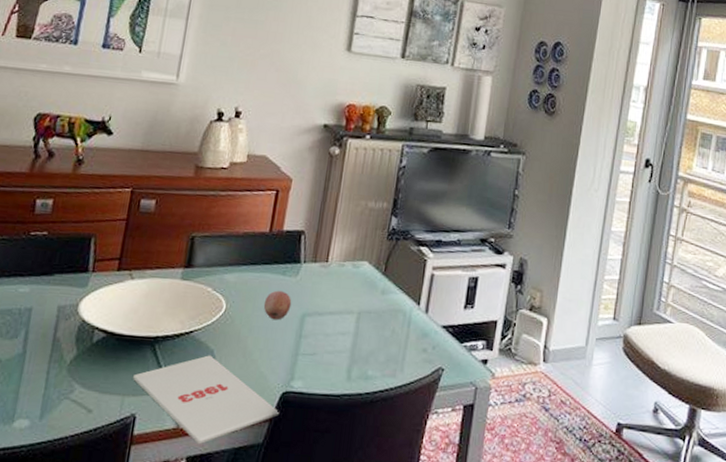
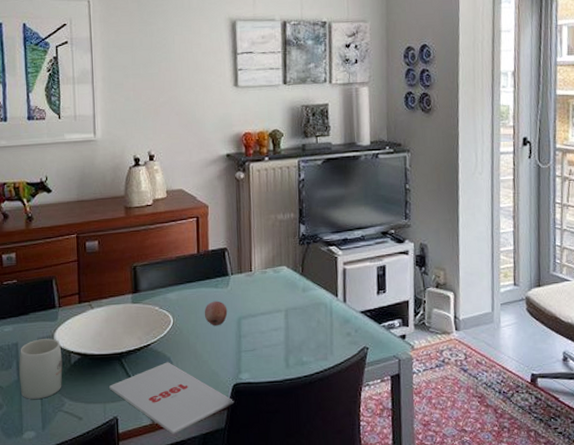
mug: none [23,307,85,381] -> present [19,338,63,399]

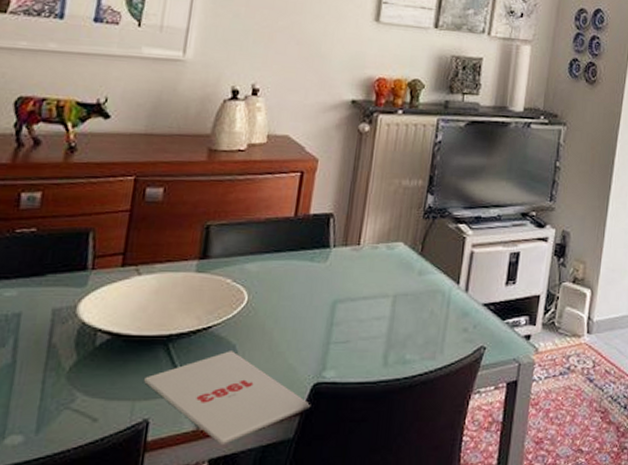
mug: present [19,338,63,399] -> none [12,310,85,391]
fruit: present [204,301,228,326] -> none [290,277,322,309]

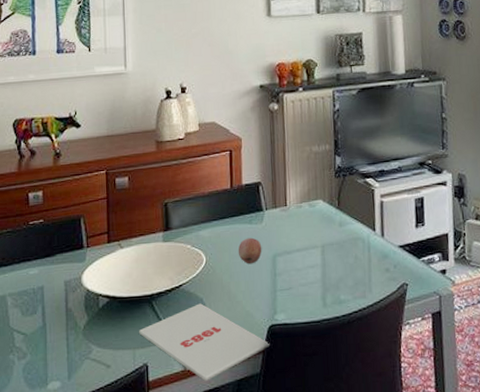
fruit: none [290,277,322,309] -> present [238,237,262,264]

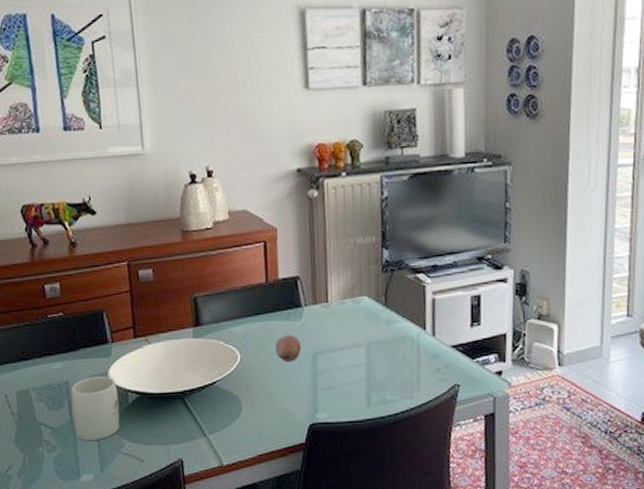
mug: none [44,281,90,347] -> present [70,376,120,441]
magazine: present [139,303,270,382] -> none [172,401,311,478]

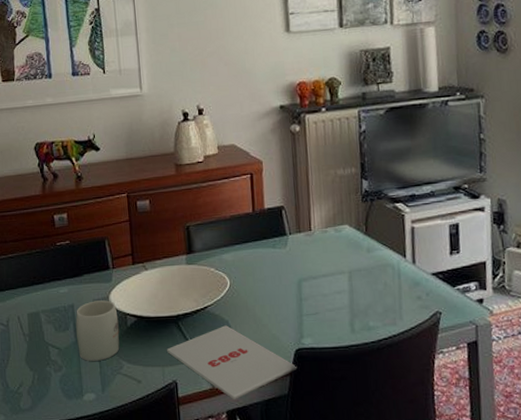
magazine: none [172,401,311,478] -> present [167,325,298,400]
fruit: present [275,335,302,362] -> none [262,262,287,289]

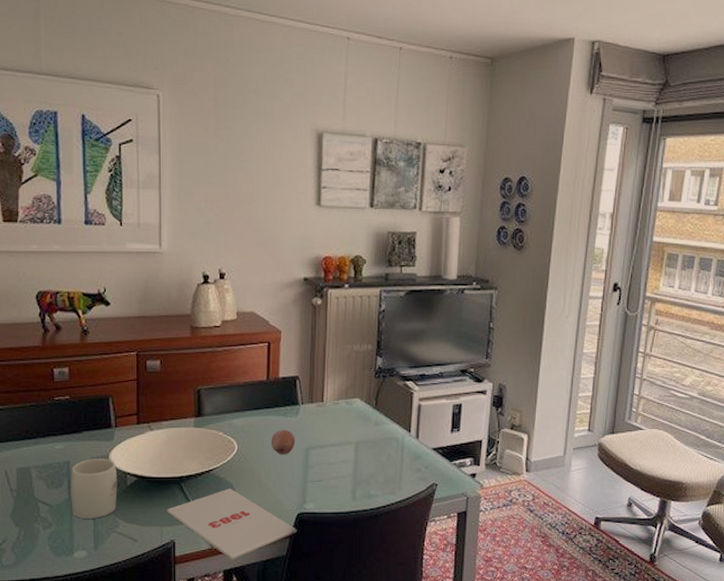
fruit: none [262,262,287,289] -> present [271,430,296,455]

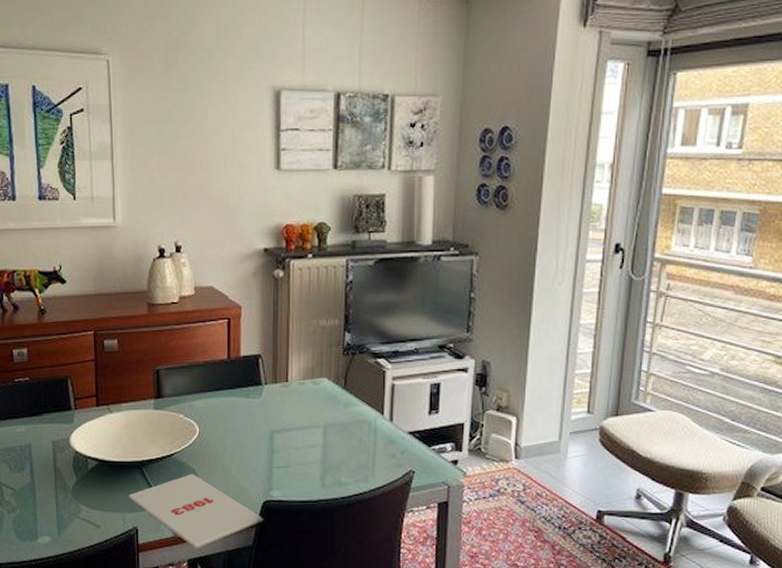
mug: present [70,458,118,519] -> none [32,442,79,504]
fruit: present [271,430,296,455] -> none [233,412,259,439]

